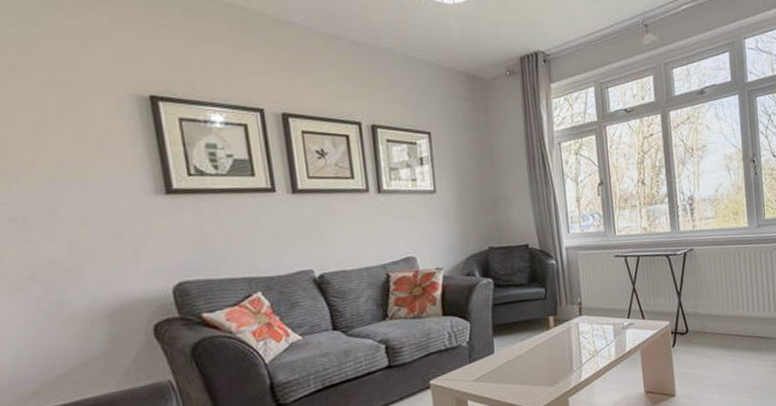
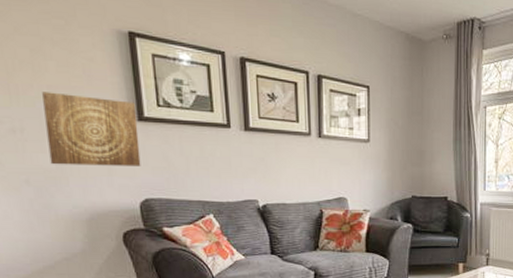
wall art: none [48,170,172,254] -> present [42,92,141,166]

